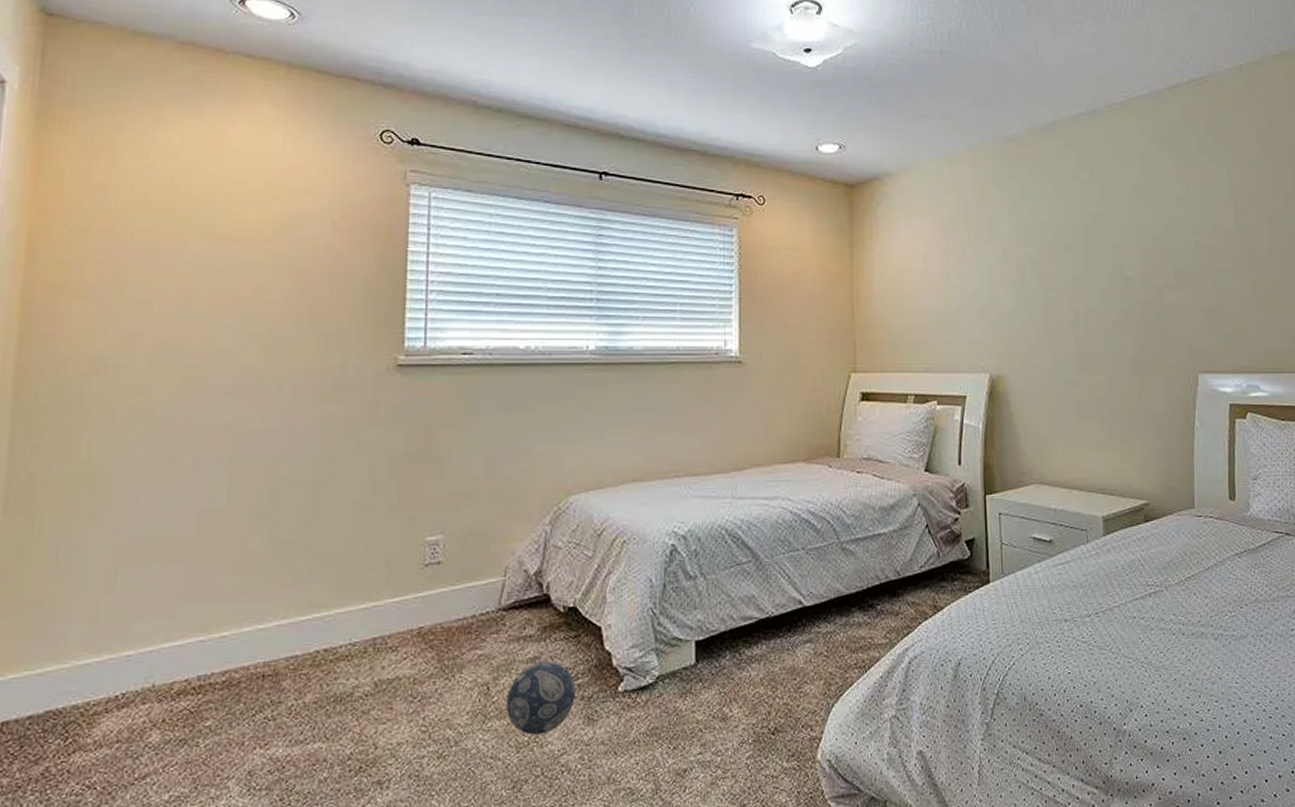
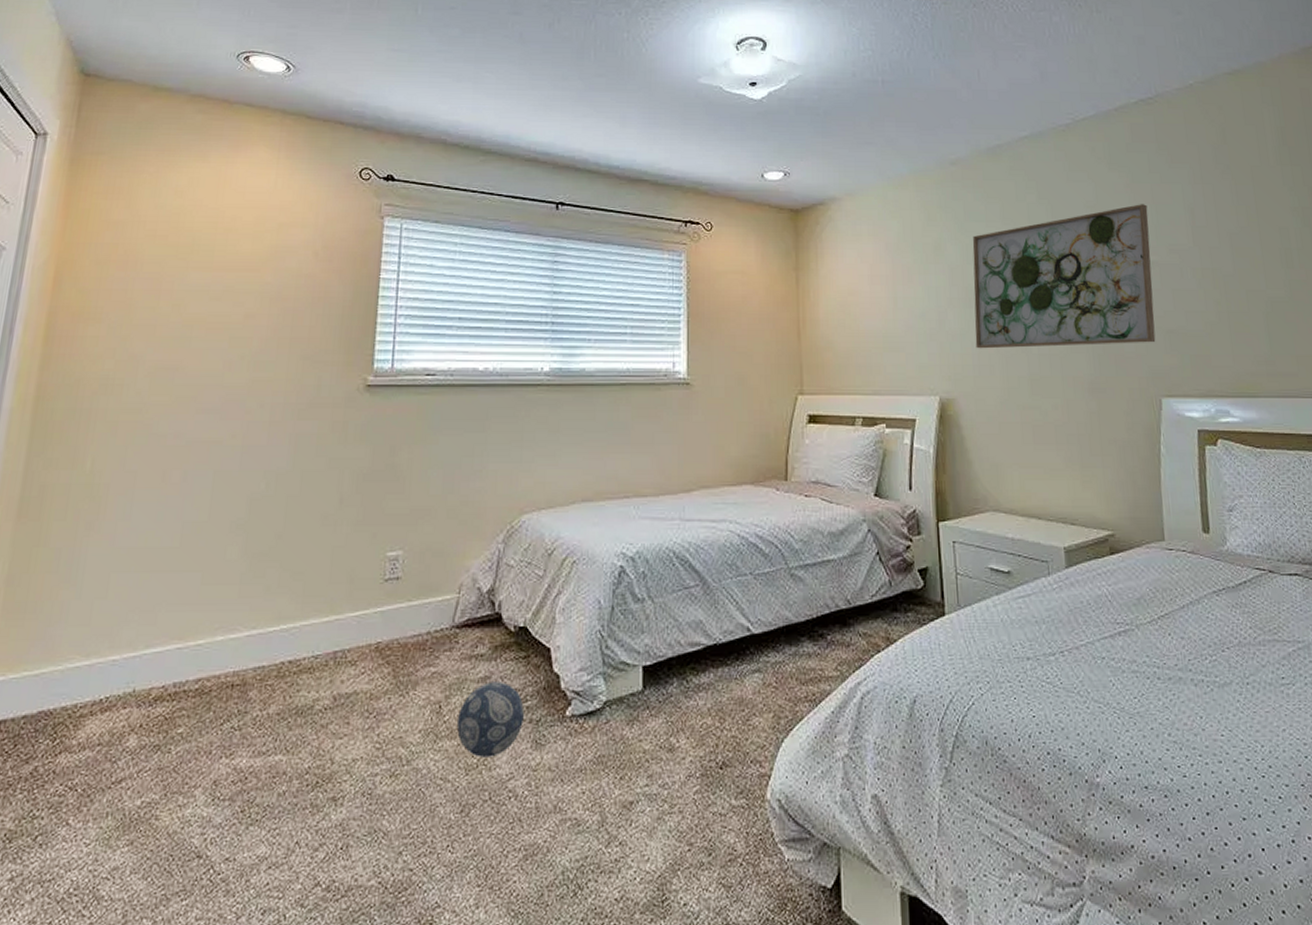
wall art: none [1025,184,1196,327] -> present [972,204,1156,349]

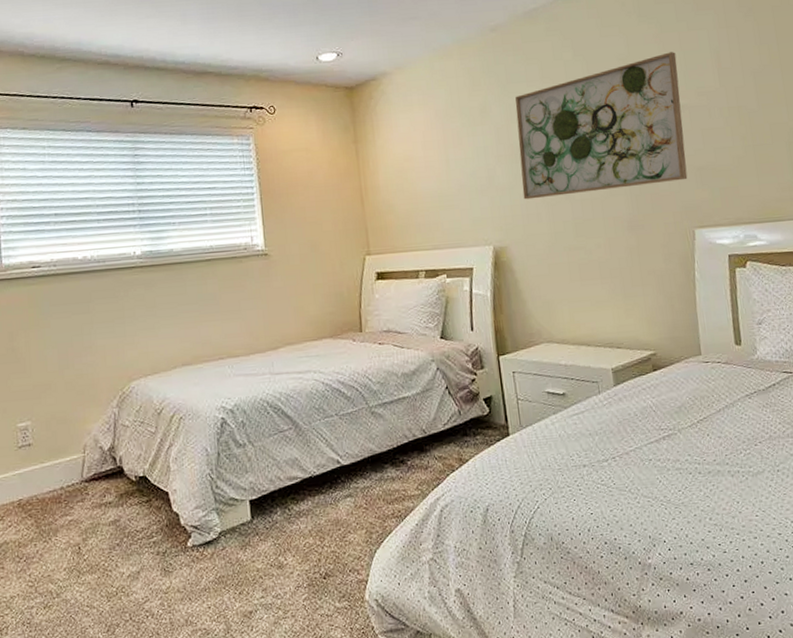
decorative ball: present [456,682,524,757] -> none [95,523,152,586]

